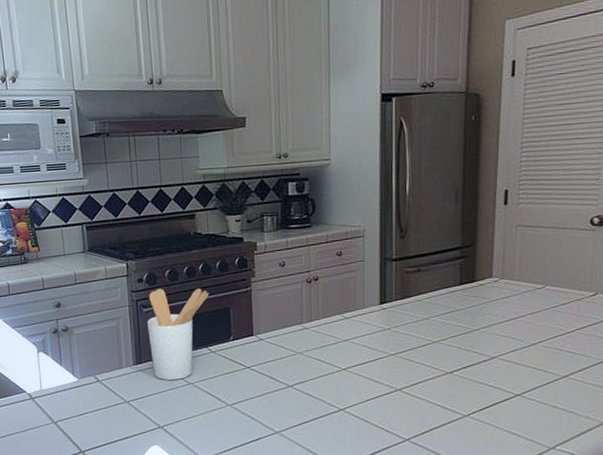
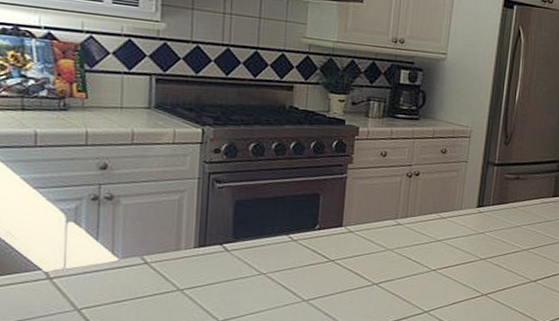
utensil holder: present [147,288,210,380] -> none [218,162,299,269]

